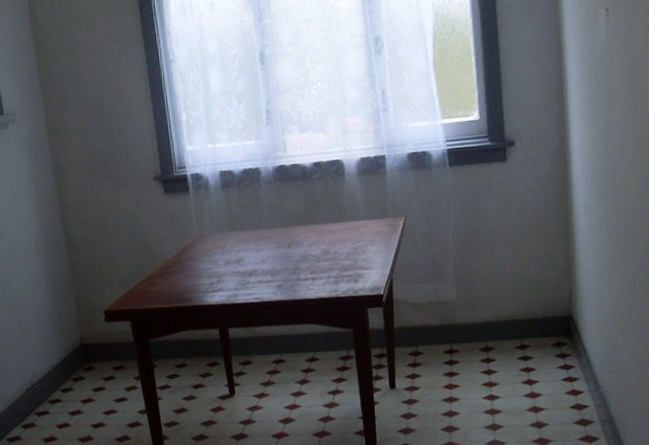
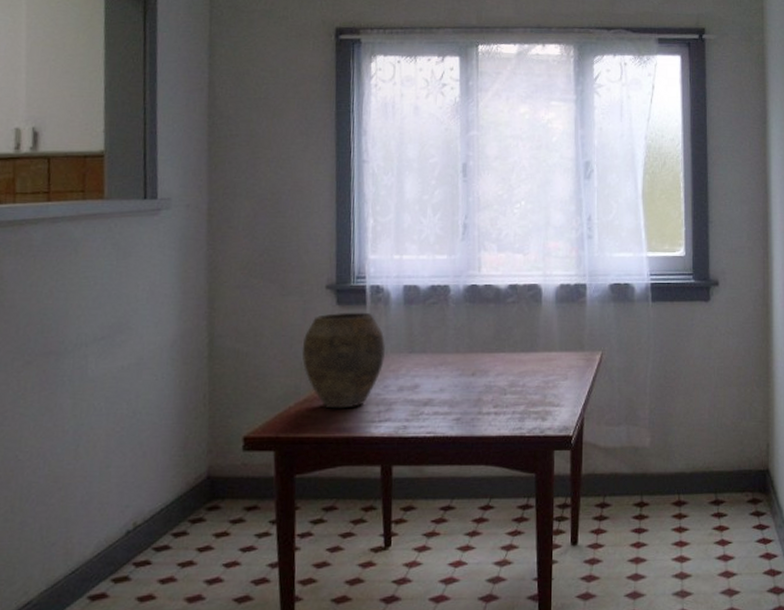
vase: none [140,198,212,283] -> present [302,312,386,409]

